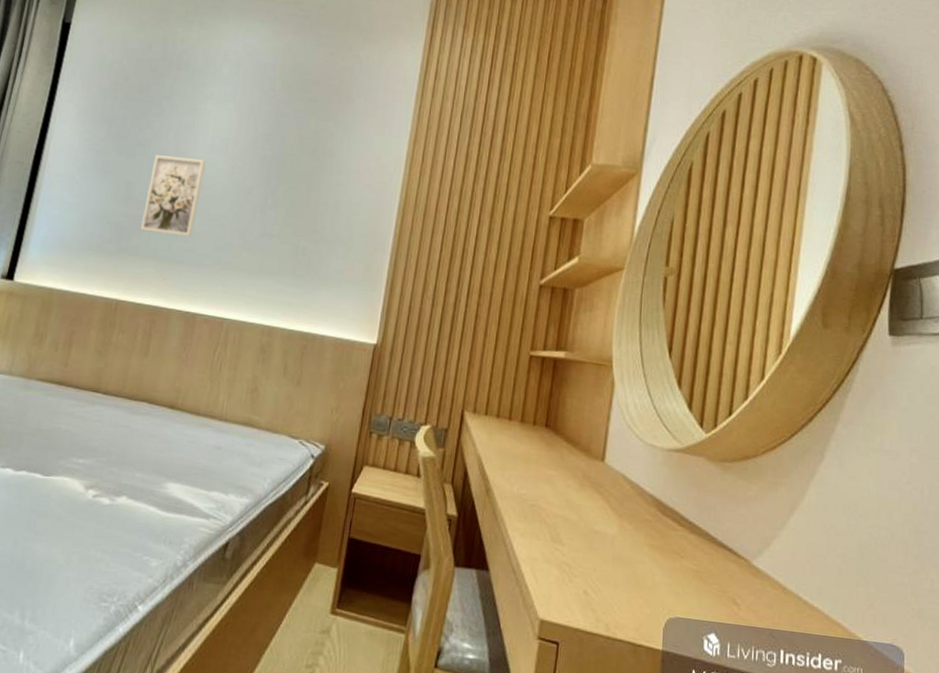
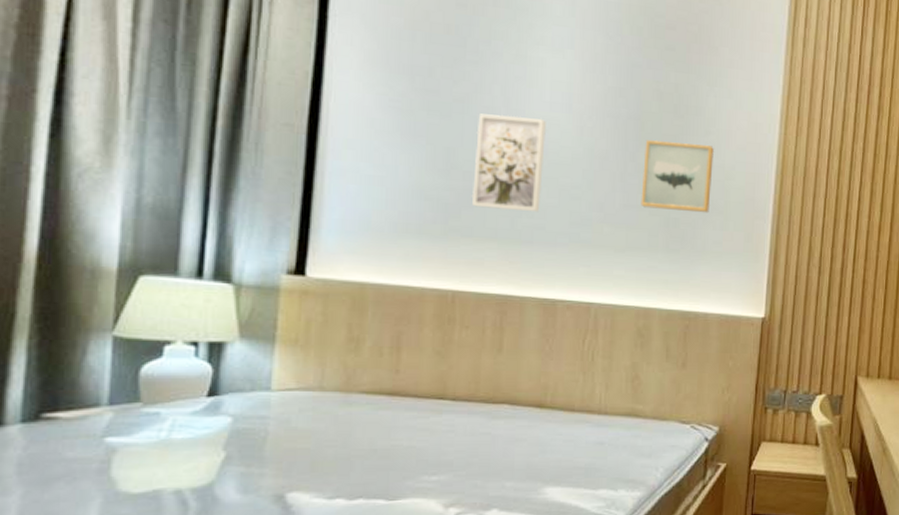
wall art: none [275,178,343,244] -> present [641,140,714,213]

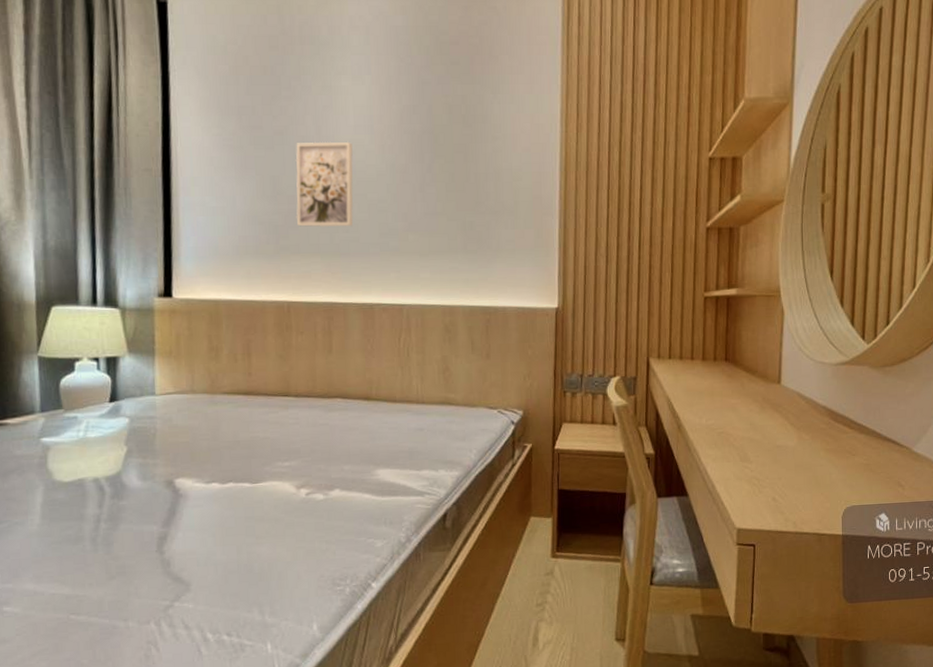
wall art: present [641,140,714,213] -> none [439,150,502,215]

